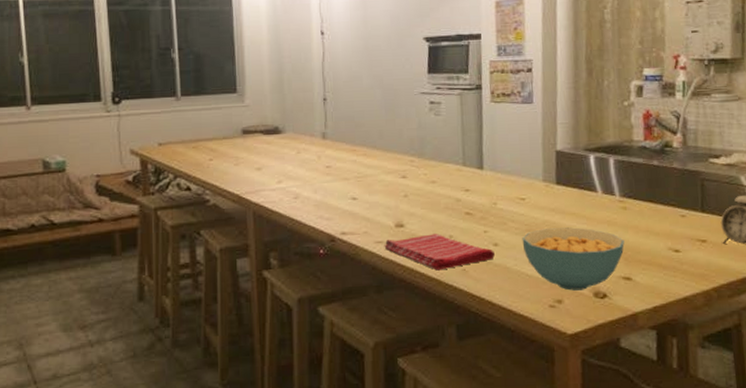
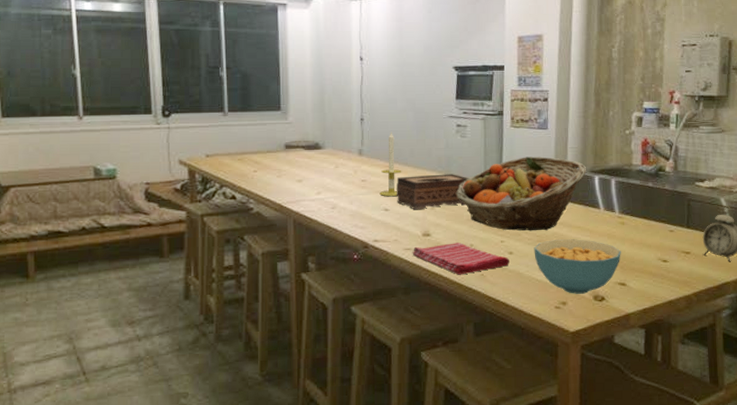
candle: none [346,112,370,183] -> present [379,131,402,196]
tissue box: none [364,157,446,197] -> present [396,174,470,209]
fruit basket: none [432,134,580,220] -> present [456,156,586,231]

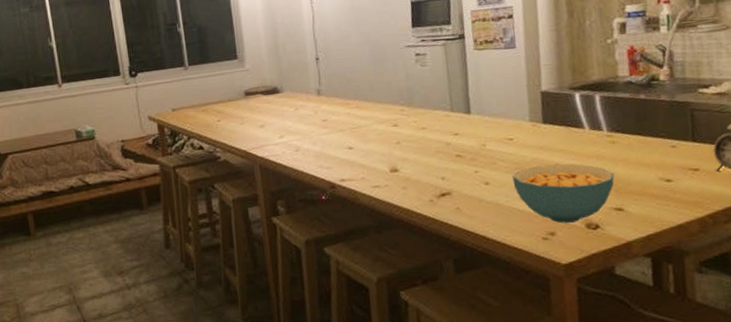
candle: present [379,131,402,196] -> none [341,68,363,134]
tissue box: present [396,174,470,209] -> none [358,105,435,145]
dish towel: present [412,243,509,275] -> none [381,176,487,210]
fruit basket: present [456,156,586,231] -> none [422,77,565,160]

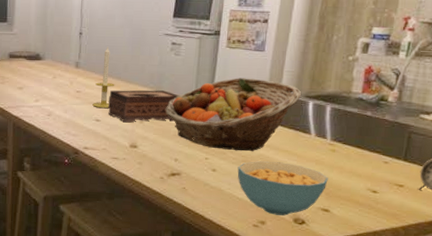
candle: none [341,68,363,134] -> present [92,46,115,108]
tissue box: none [358,105,435,145] -> present [108,90,180,122]
fruit basket: none [422,77,565,160] -> present [165,78,301,152]

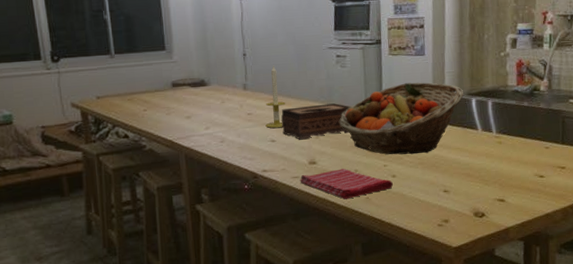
dish towel: none [118,156,212,187] -> present [299,169,393,199]
cereal bowl: present [237,161,328,216] -> none [415,160,499,212]

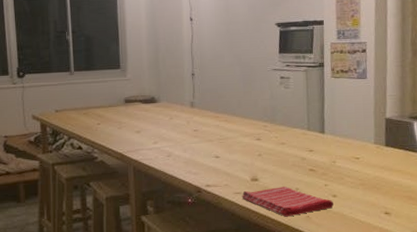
candle: present [265,65,286,128] -> none [210,85,231,144]
tissue box: present [281,103,351,139] -> none [226,122,294,156]
fruit basket: present [339,82,464,155] -> none [282,104,405,175]

